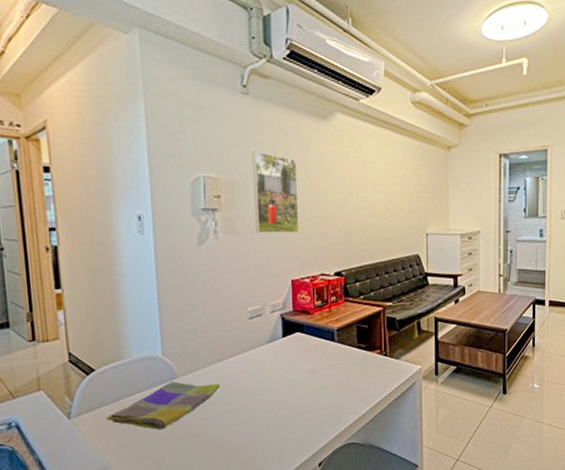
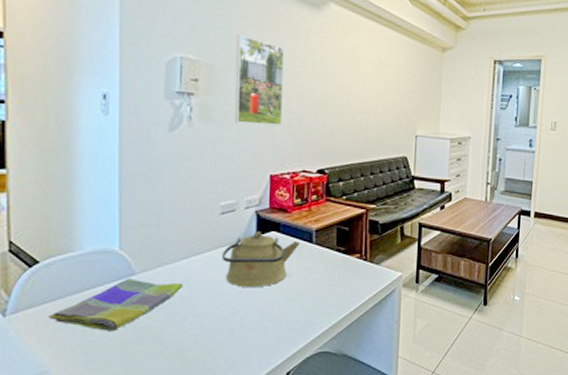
kettle: none [253,333,323,386] -> present [222,231,300,288]

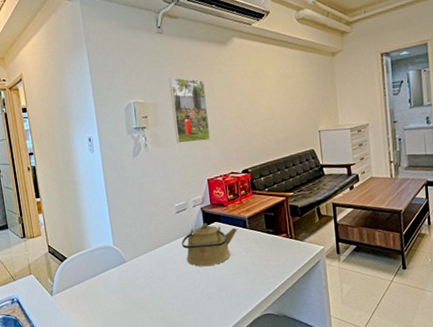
dish towel: present [49,278,183,331] -> none [77,265,158,303]

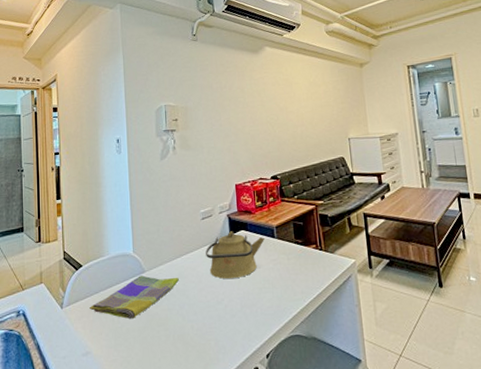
dish towel: none [77,265,158,303] -> present [90,275,179,319]
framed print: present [168,77,211,144] -> none [201,82,240,147]

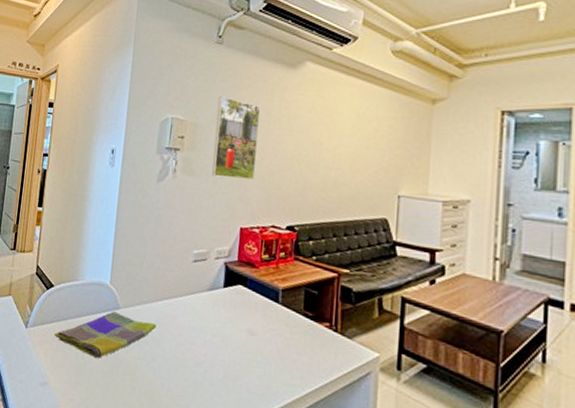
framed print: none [201,82,240,147] -> present [211,96,261,180]
kettle: present [206,231,264,279] -> none [191,283,265,342]

